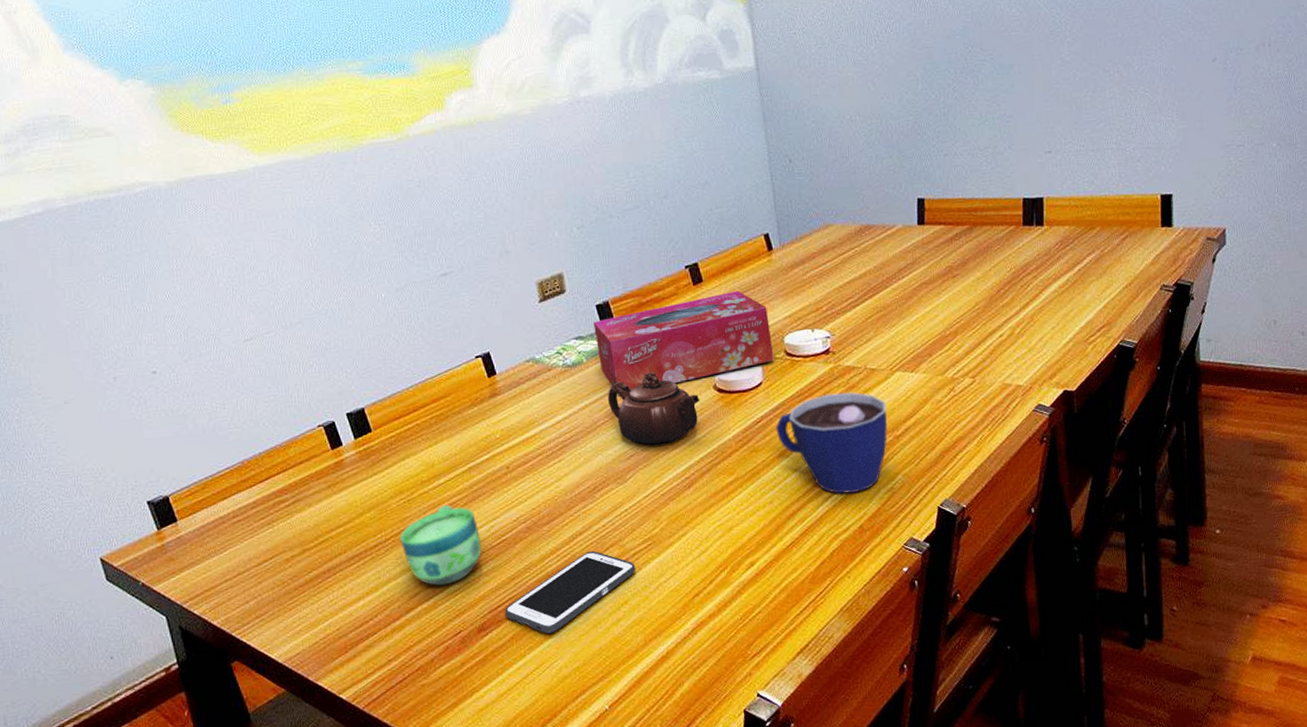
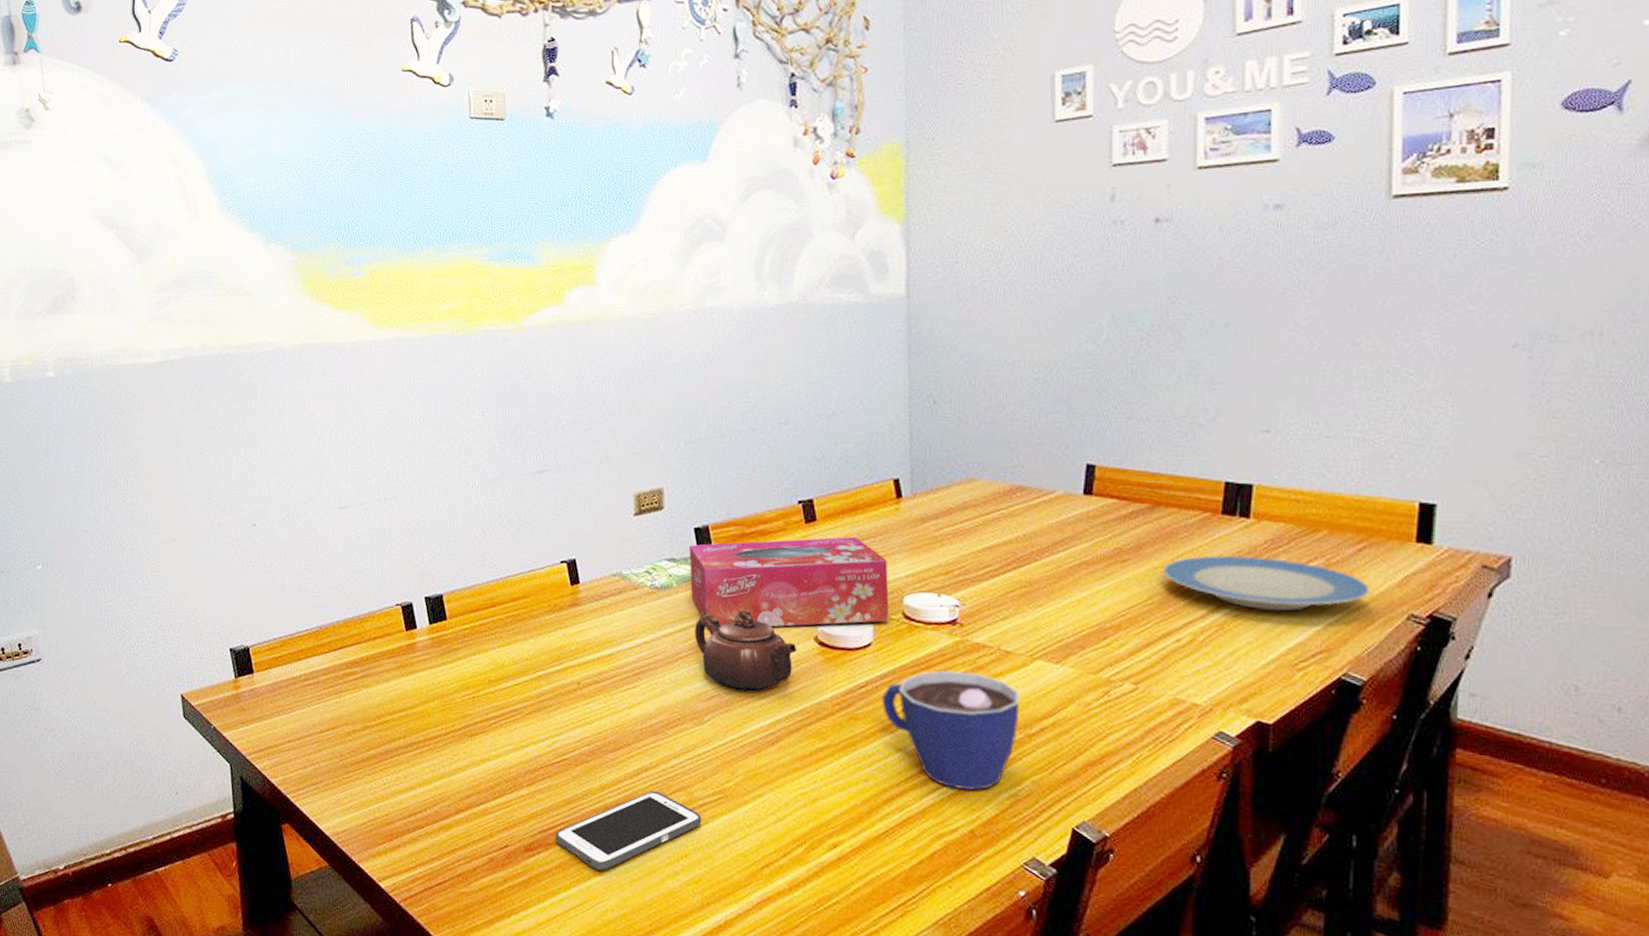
cup: present [400,504,481,586] -> none [459,709,541,794]
plate: none [984,255,1133,300] -> present [1162,555,1370,611]

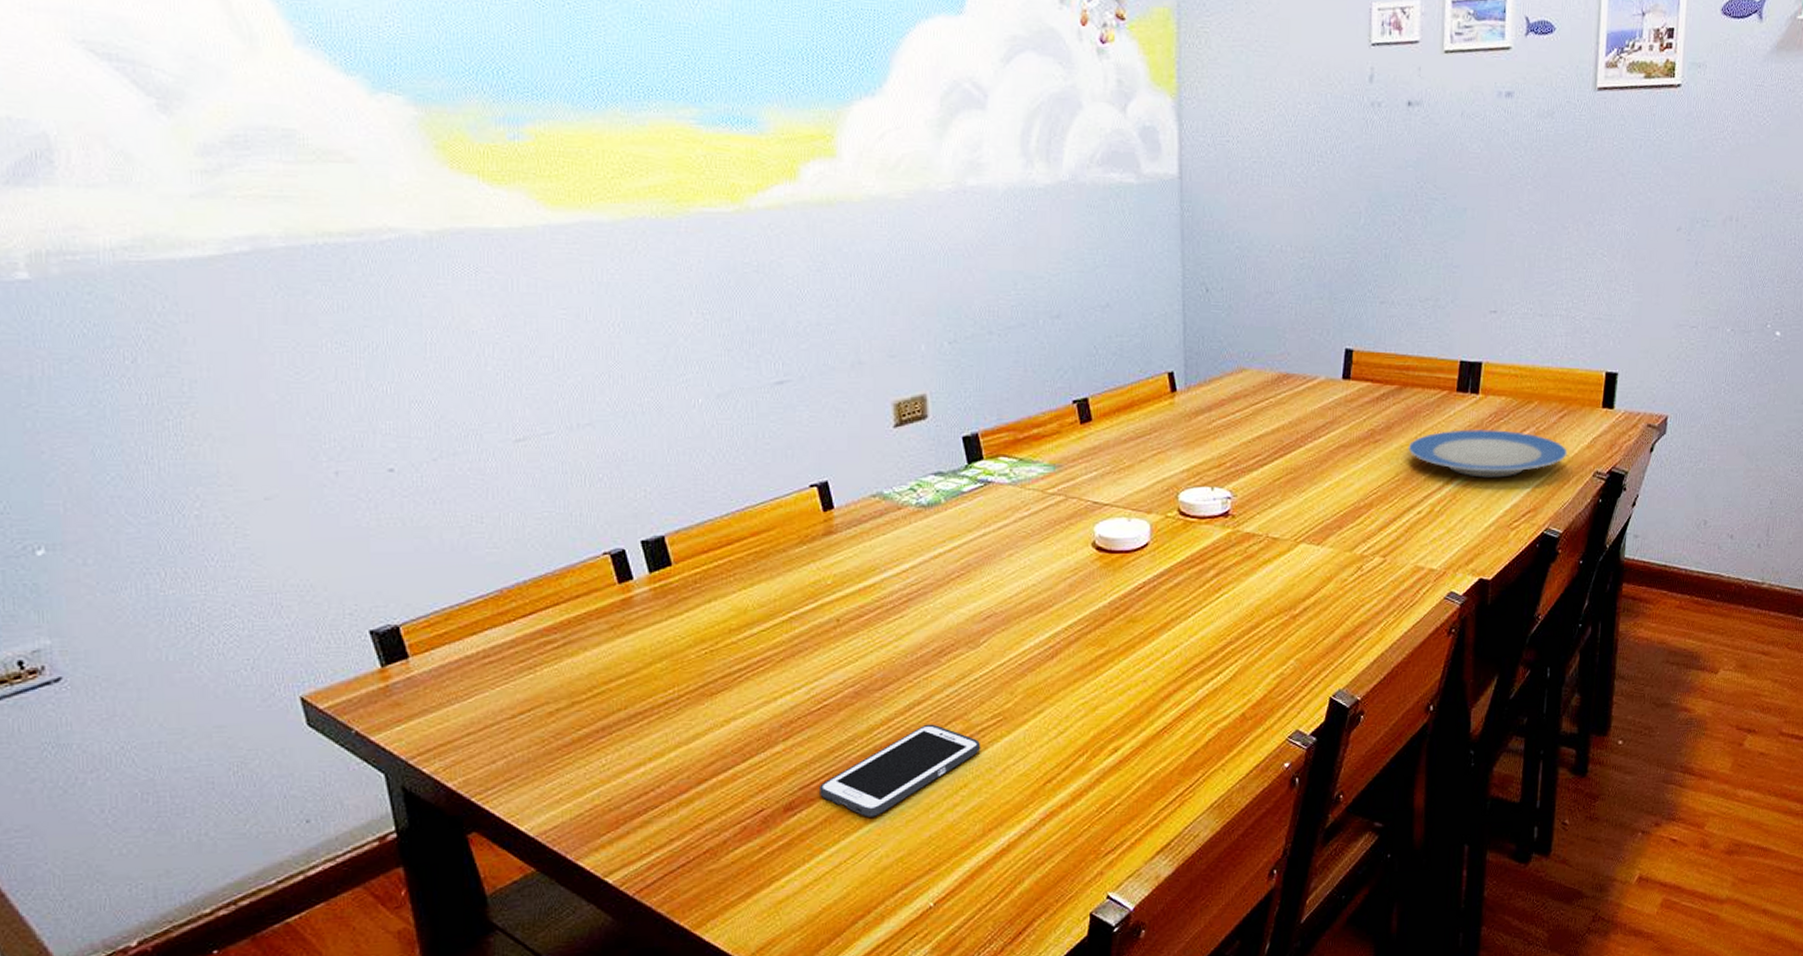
tissue box: present [689,536,890,630] -> none [958,435,1166,546]
teapot: present [695,609,798,693] -> none [967,521,1075,608]
cup: present [881,670,1020,791] -> none [1158,562,1286,677]

